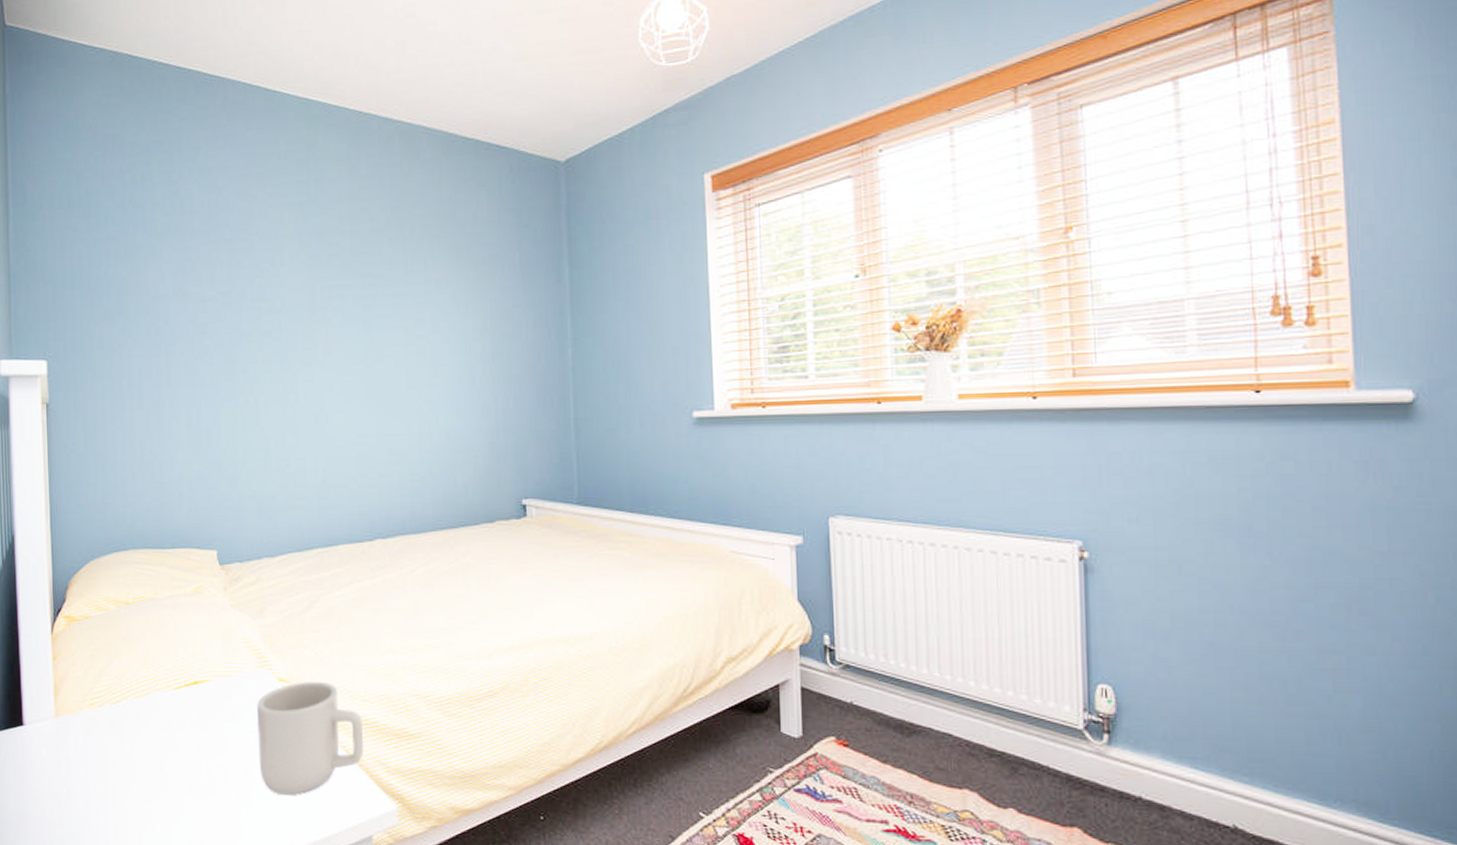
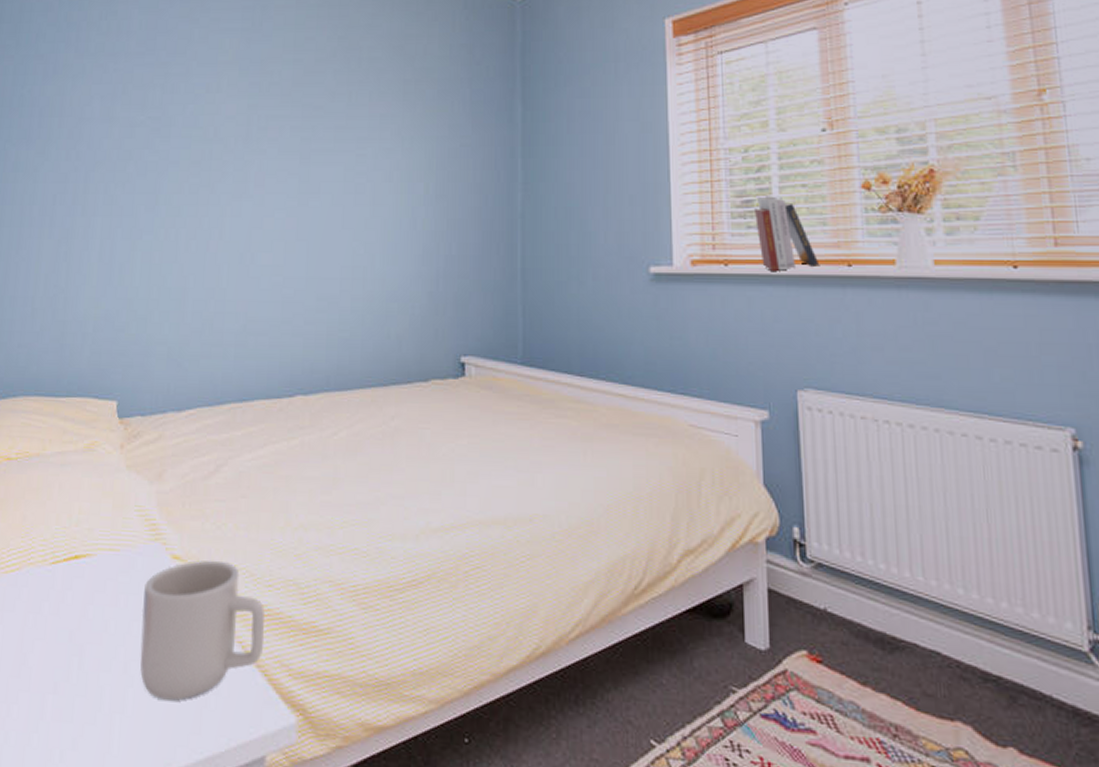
books: none [789,341,851,412] -> present [753,196,820,272]

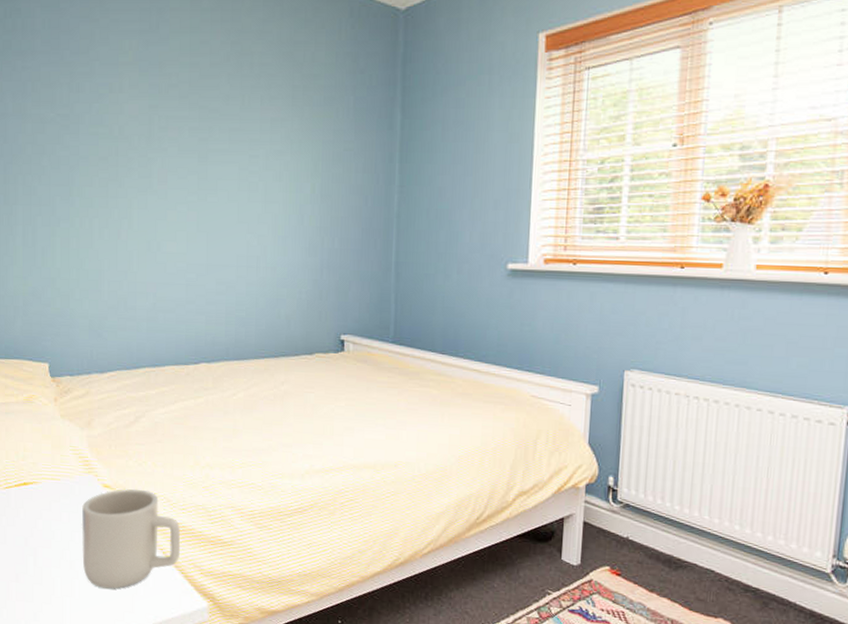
books: present [753,196,820,272] -> none [603,204,657,272]

